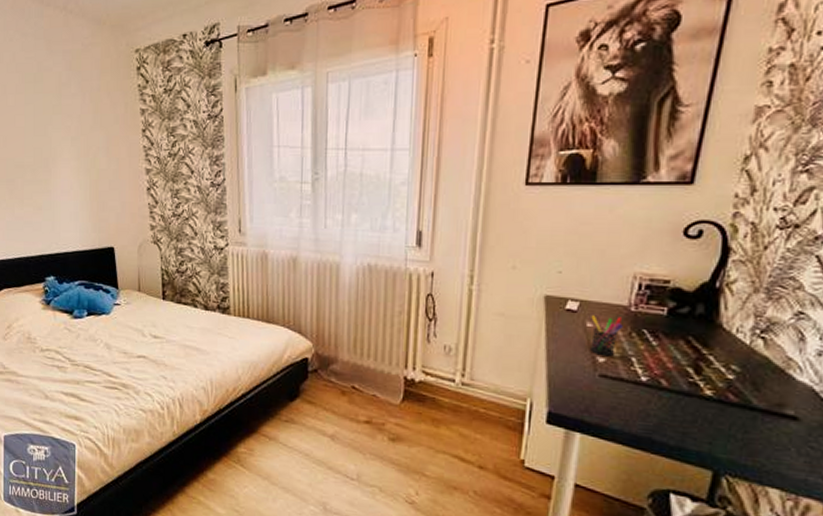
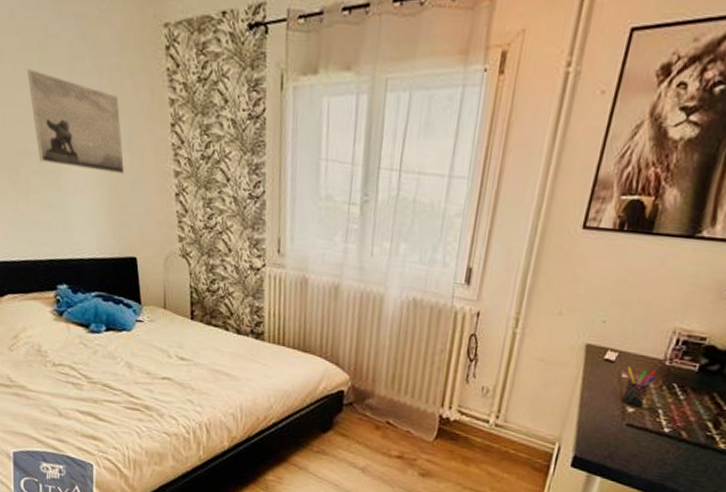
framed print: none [24,98,103,175] -> present [27,69,124,173]

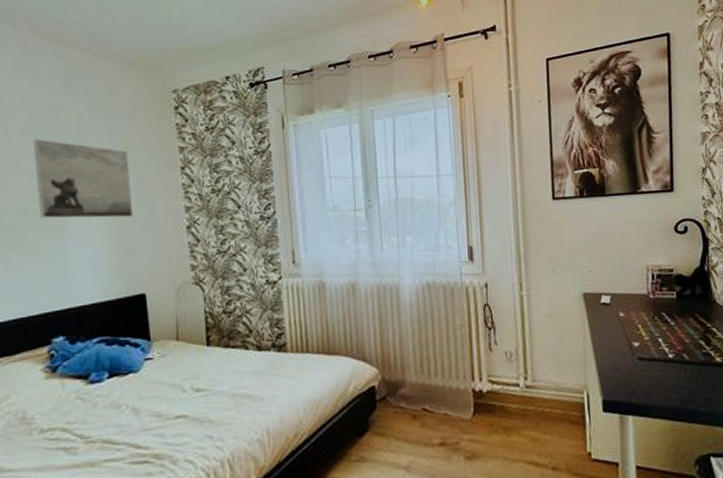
pen holder: present [622,366,656,407] -> none [621,304,647,341]

